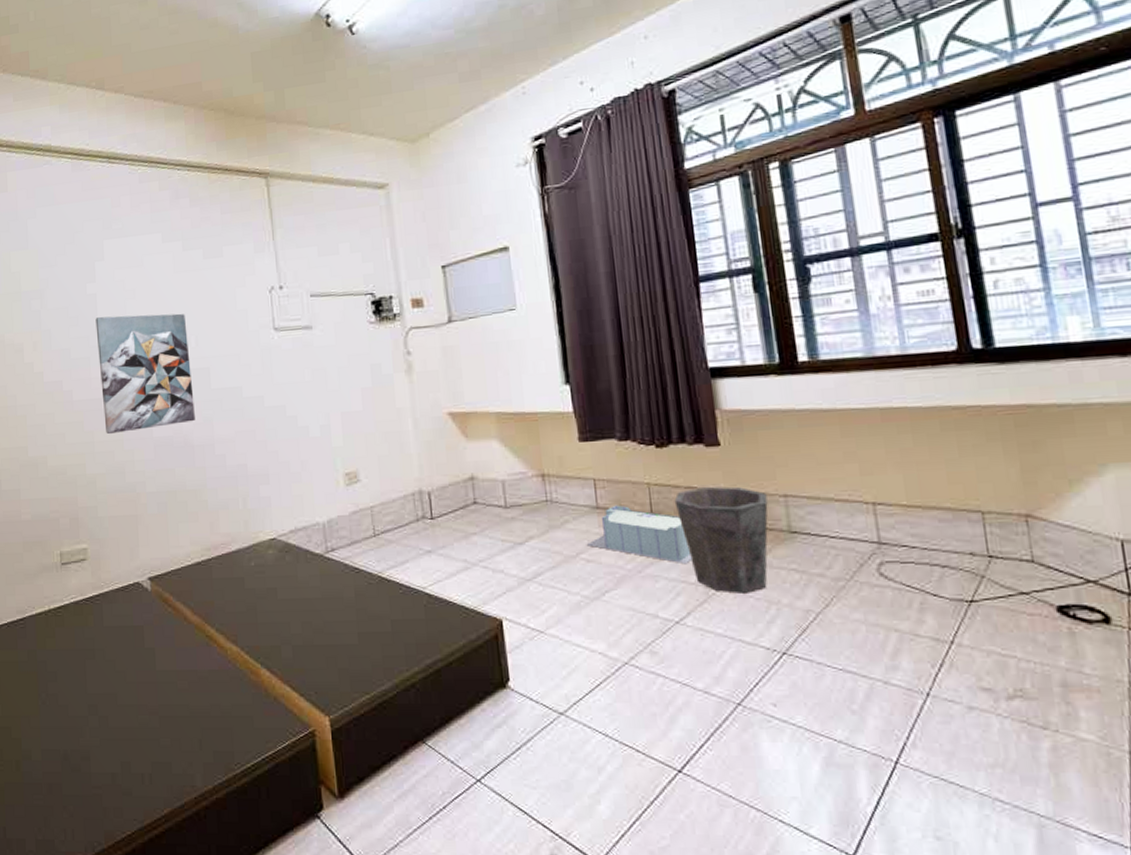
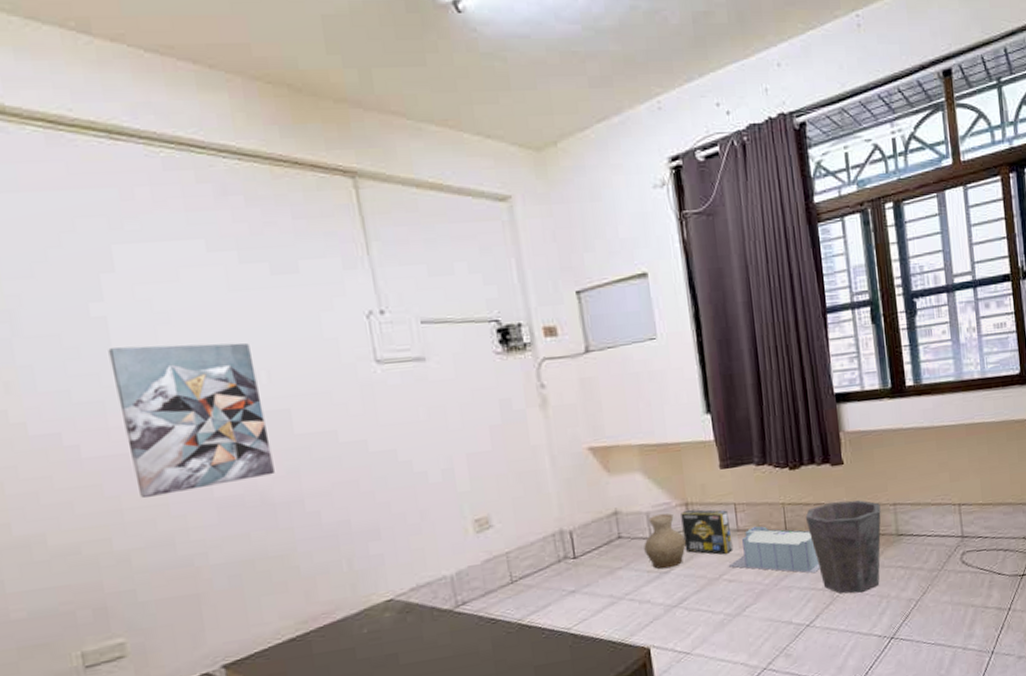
vase: none [499,483,542,540] -> present [644,513,686,569]
box: none [537,481,592,532] -> present [681,509,733,555]

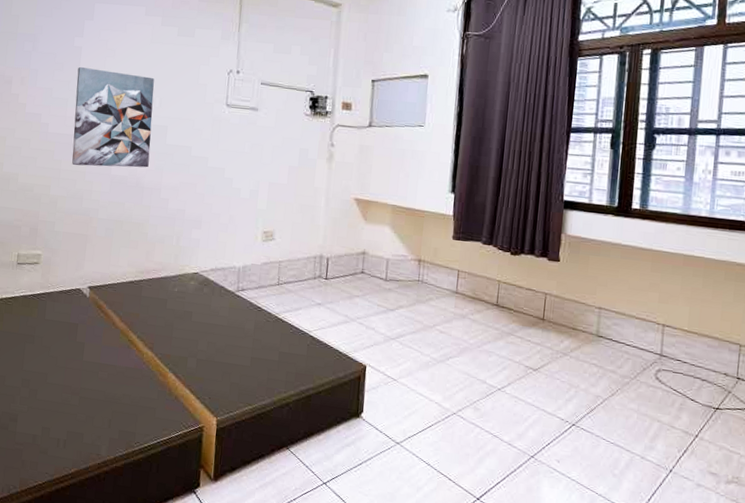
vase: present [644,513,686,569] -> none [379,263,413,308]
box: present [681,509,733,555] -> none [410,265,451,310]
storage bin: present [729,526,820,574] -> none [443,293,521,347]
waste bin: present [805,500,881,594] -> none [516,290,586,376]

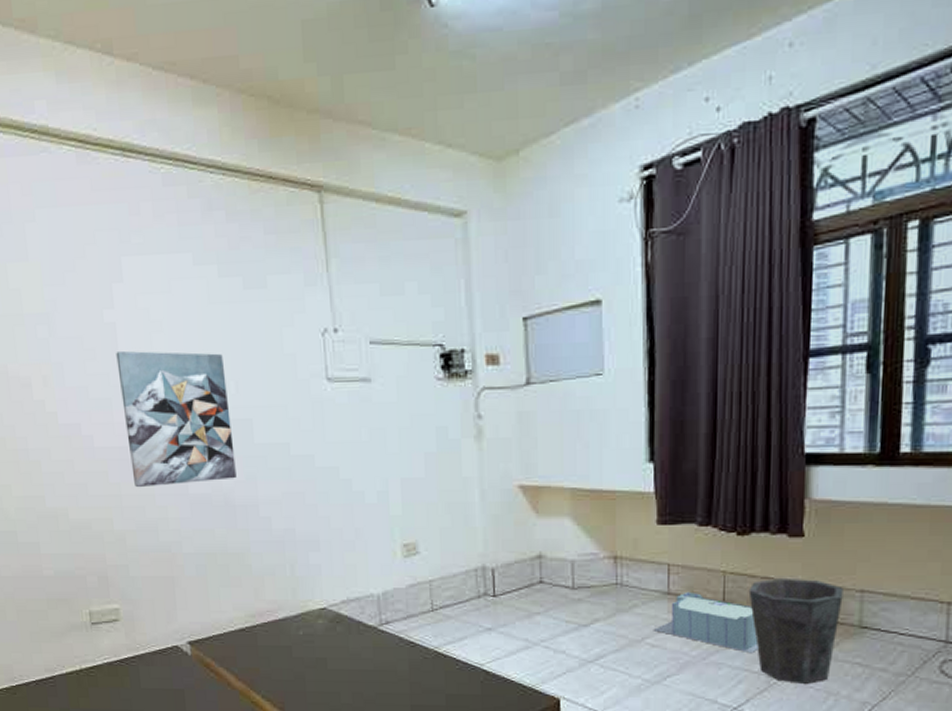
storage bin: none [443,293,521,347] -> present [654,591,759,654]
waste bin: none [516,290,586,376] -> present [748,577,843,684]

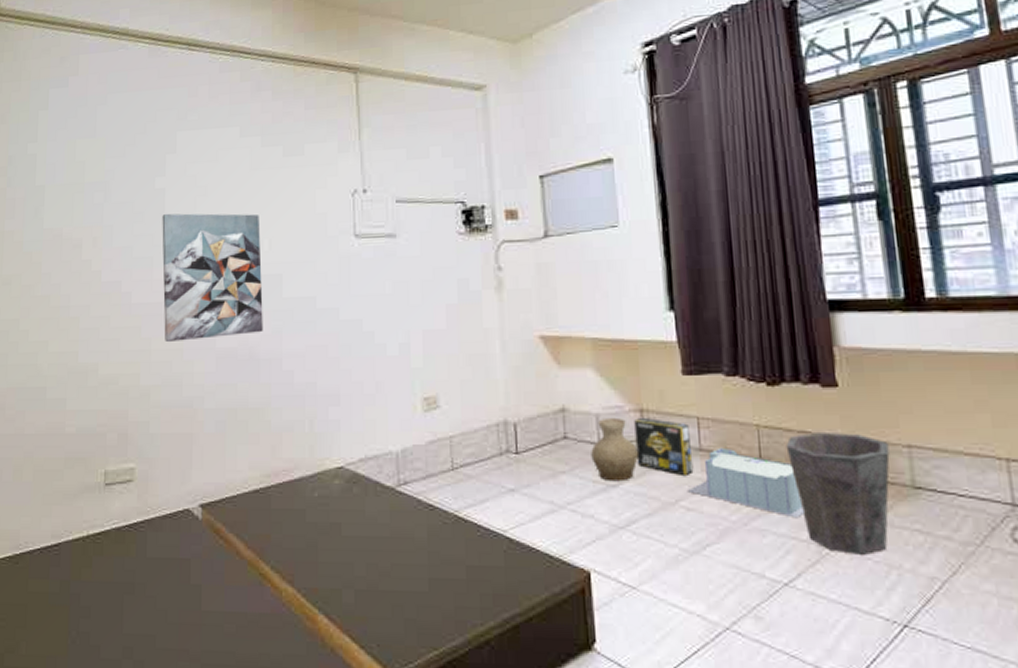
vase: none [565,565,610,622] -> present [591,419,638,482]
box: none [608,563,661,618] -> present [634,417,694,477]

